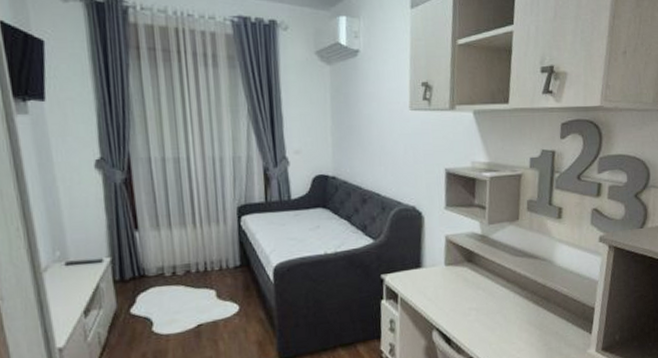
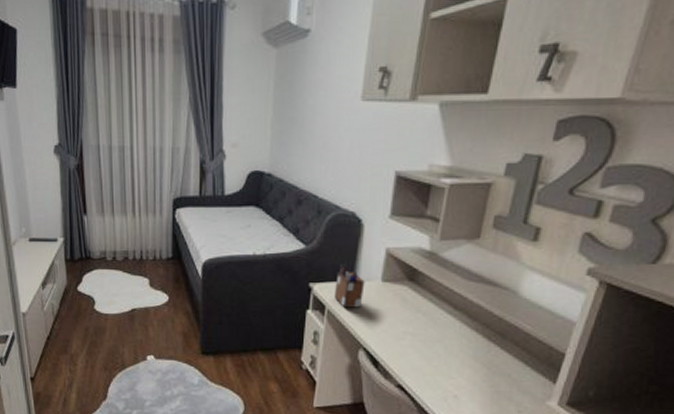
desk organizer: none [404,253,431,295] -> present [333,263,365,309]

